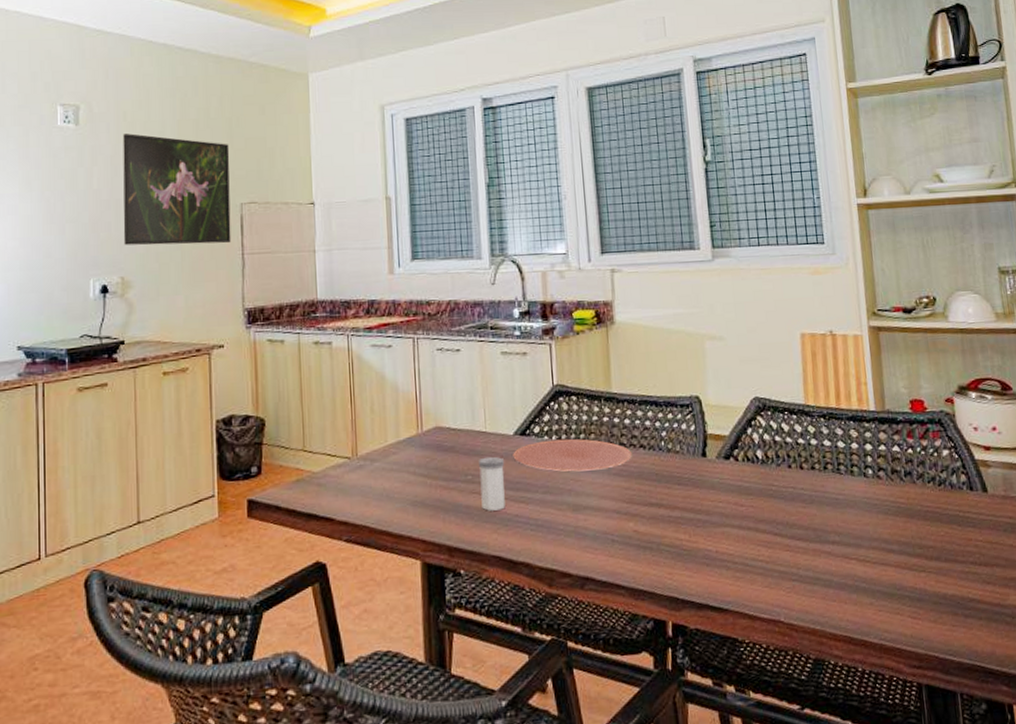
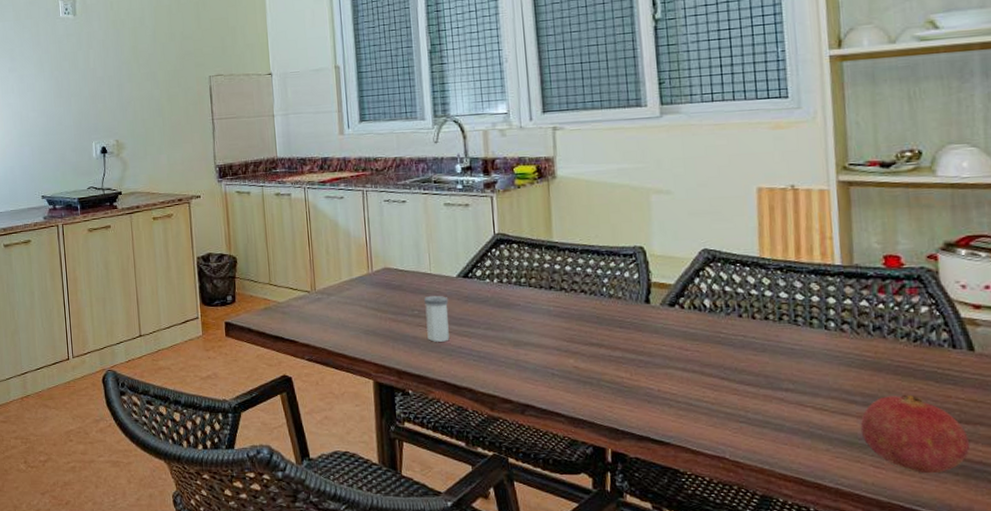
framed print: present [122,133,231,245] -> none [111,20,203,114]
plate: present [513,438,633,472] -> none [456,282,574,312]
fruit: none [898,540,990,621] -> present [860,394,971,474]

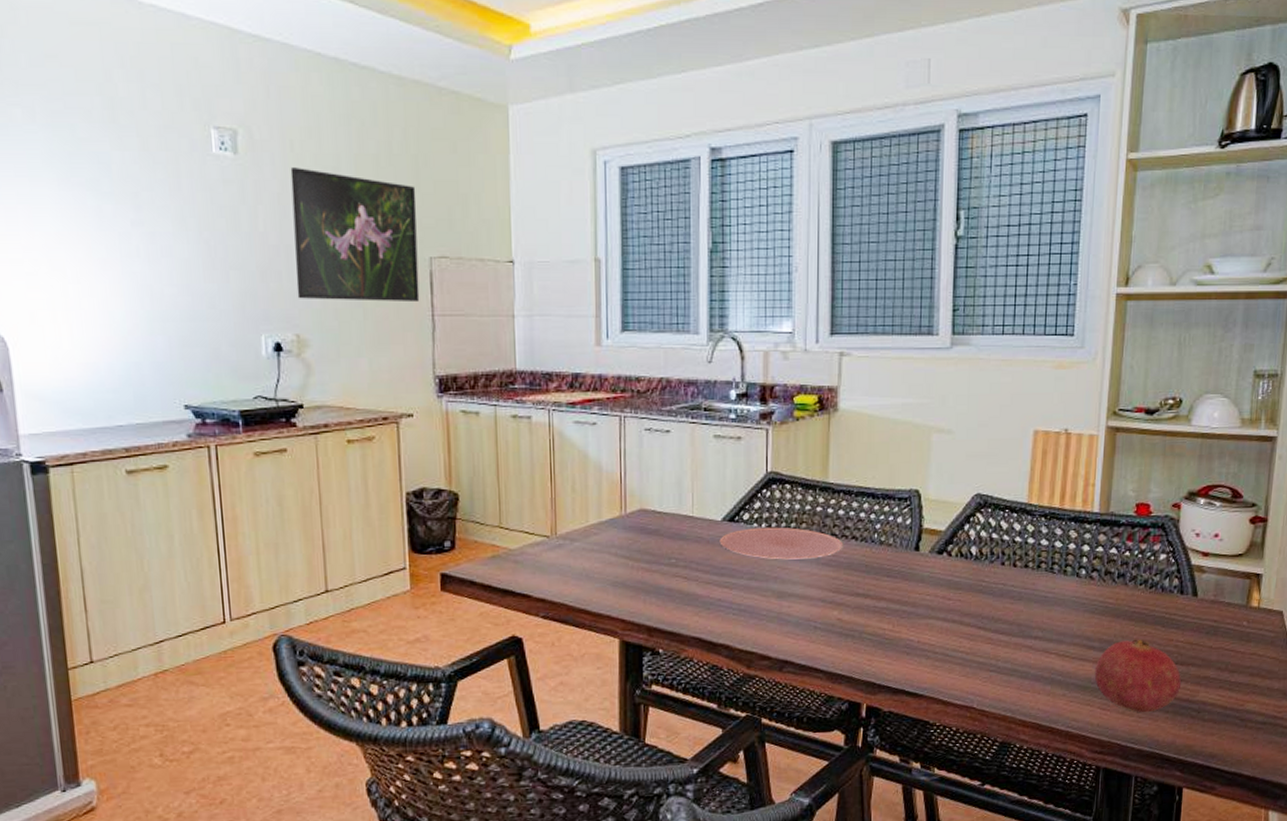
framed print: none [111,20,203,114] -> present [290,168,420,303]
salt shaker: present [424,295,449,342] -> none [684,541,711,594]
plate: none [456,282,574,312] -> present [719,527,844,560]

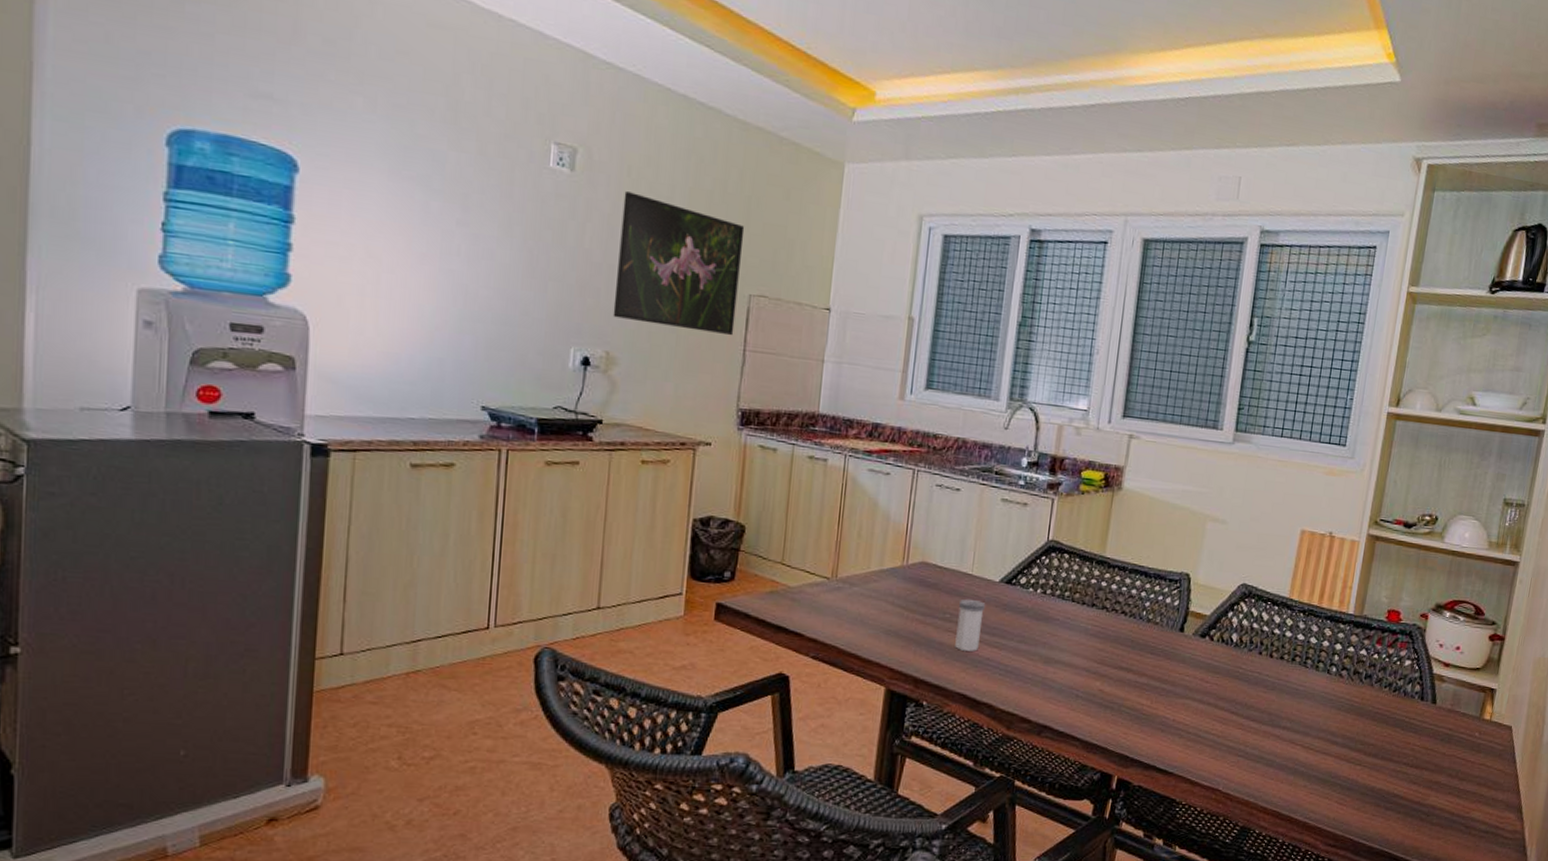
salt shaker: none [684,541,711,594] -> present [955,598,986,651]
plate: present [719,527,844,560] -> none [995,592,1113,629]
fruit: present [1094,639,1182,713] -> none [1335,739,1415,811]

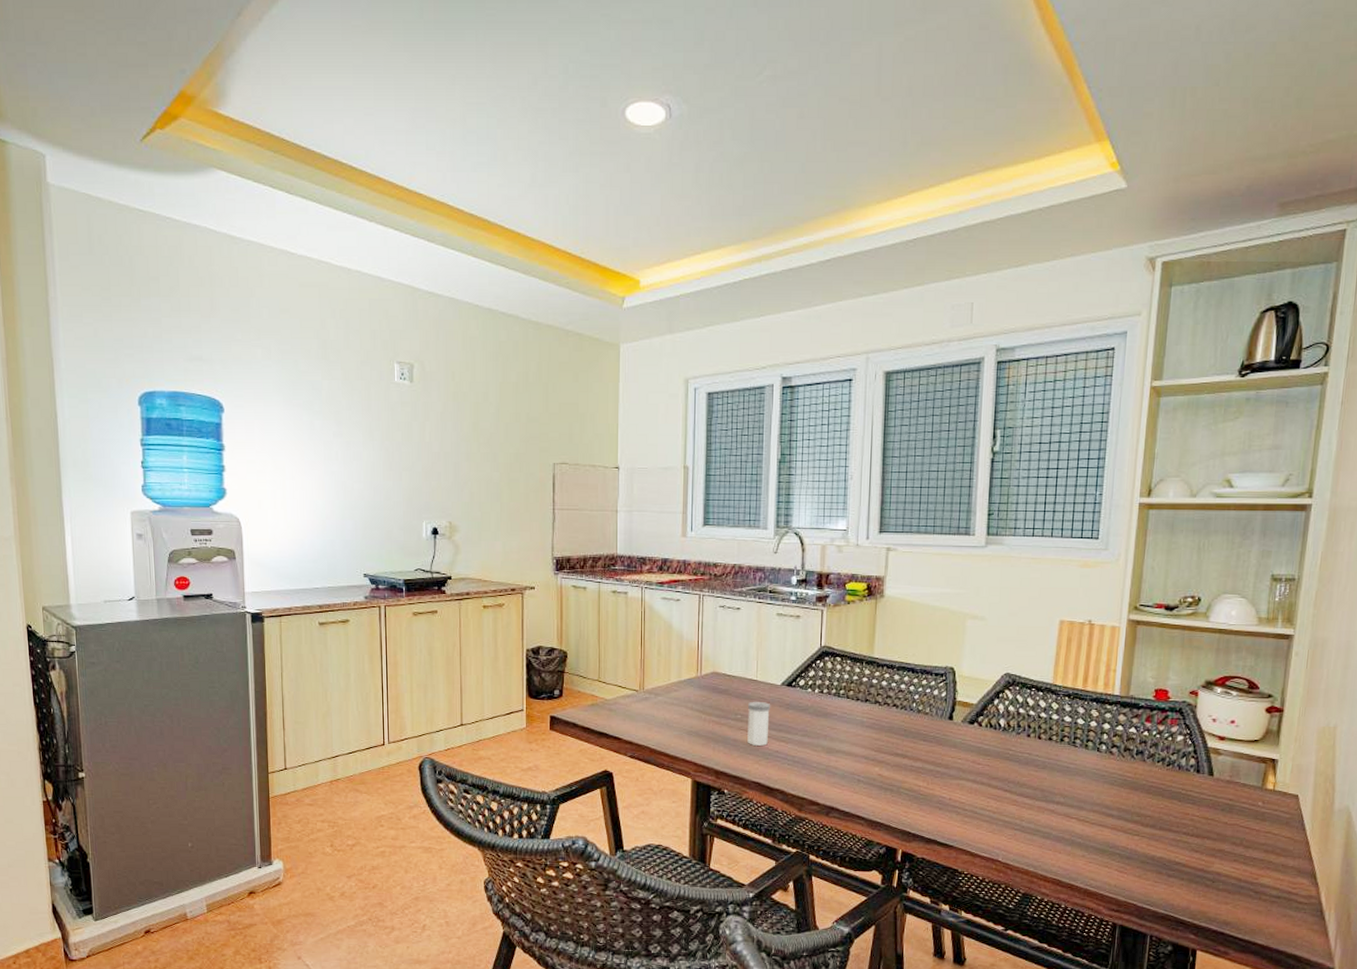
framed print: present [613,191,745,336] -> none [451,393,545,499]

